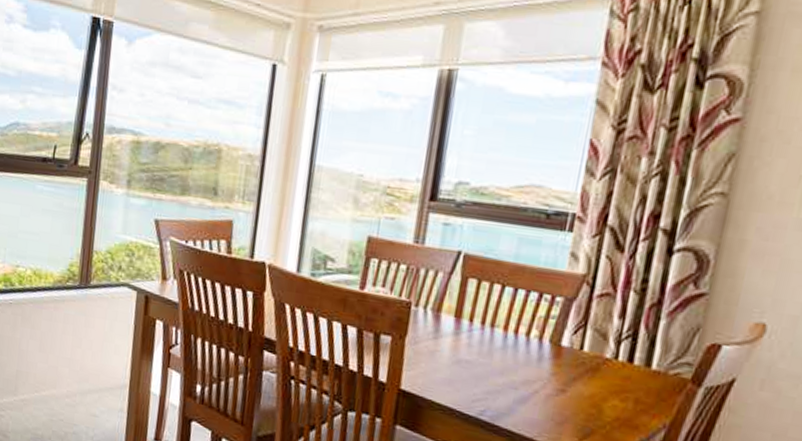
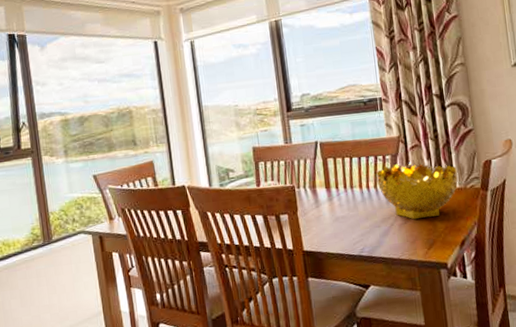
decorative bowl: none [531,309,663,400] -> present [376,161,459,220]

